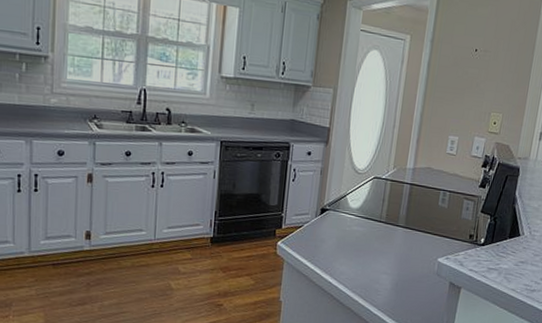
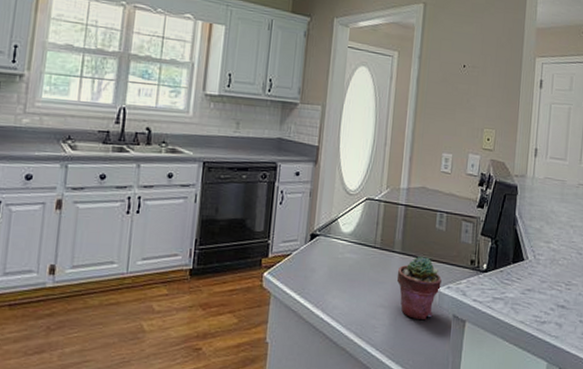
potted succulent: none [399,230,441,285] -> present [396,256,442,319]

